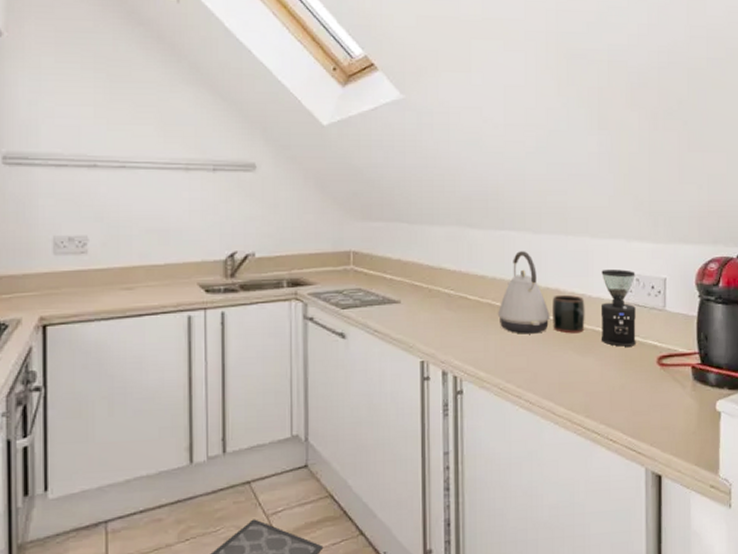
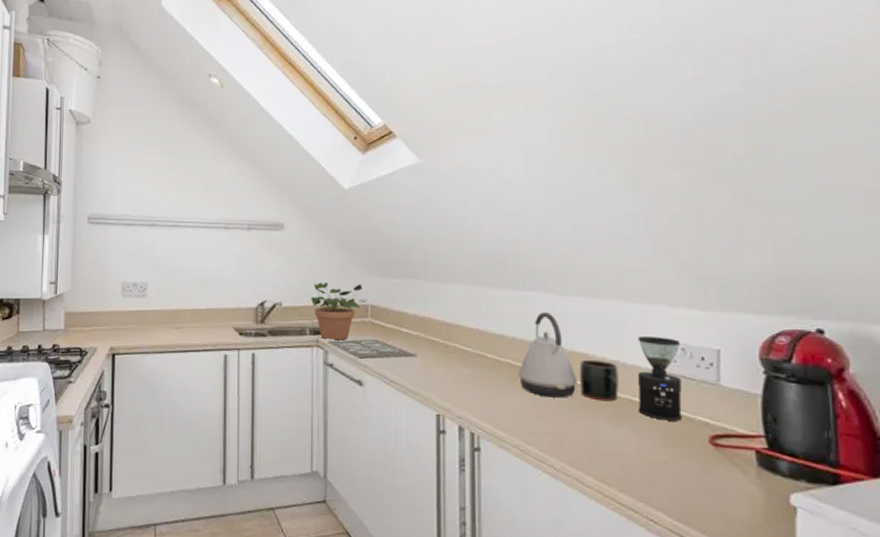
potted plant: none [287,229,350,292] -> present [310,283,368,340]

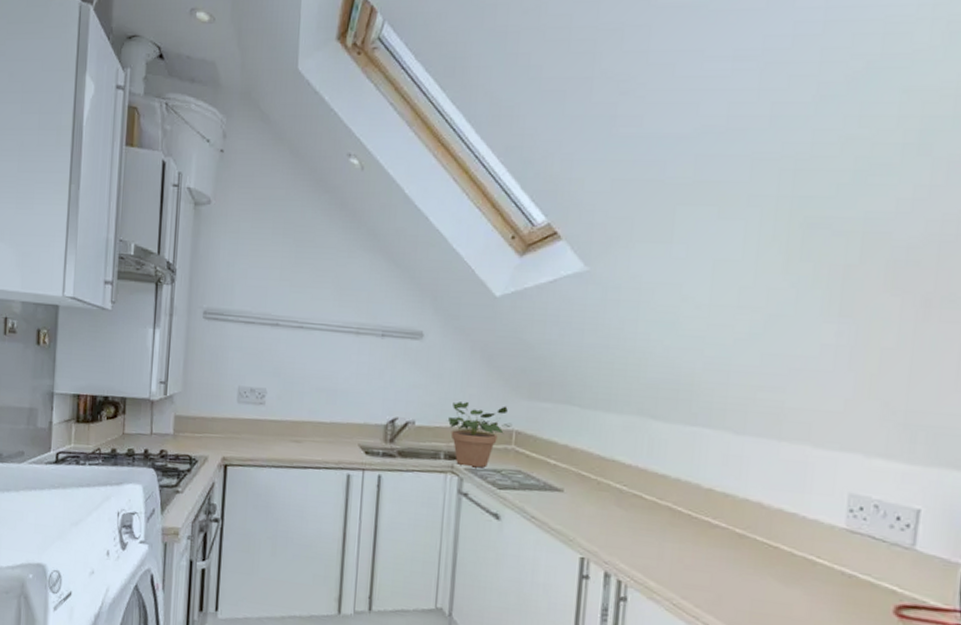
kettle: present [517,312,577,398] -> none [677,452,747,550]
mug: present [579,359,619,402] -> none [748,509,797,559]
coffee grinder: present [637,337,682,421] -> none [814,488,874,587]

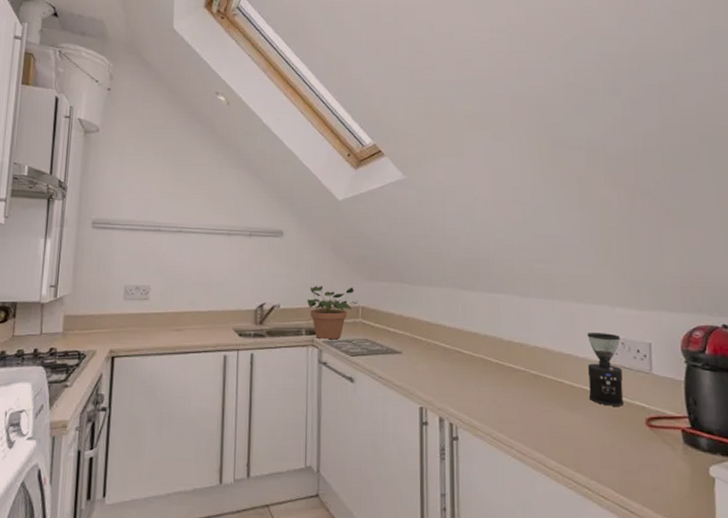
coffee grinder: none [814,488,874,587] -> present [587,333,624,406]

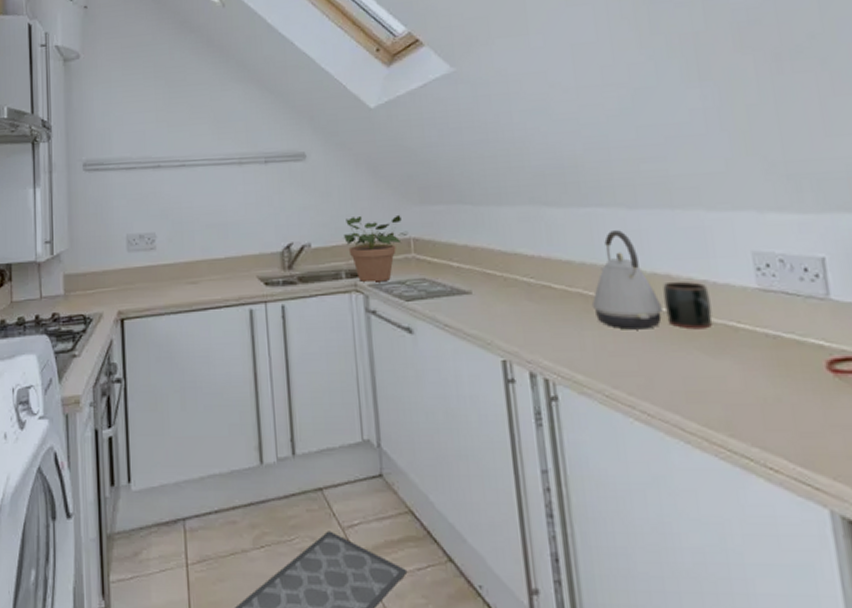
kettle: none [489,312,539,389] -> present [591,230,663,330]
mug: none [540,353,573,391] -> present [662,281,713,329]
coffee grinder: present [587,333,624,406] -> none [727,248,791,347]

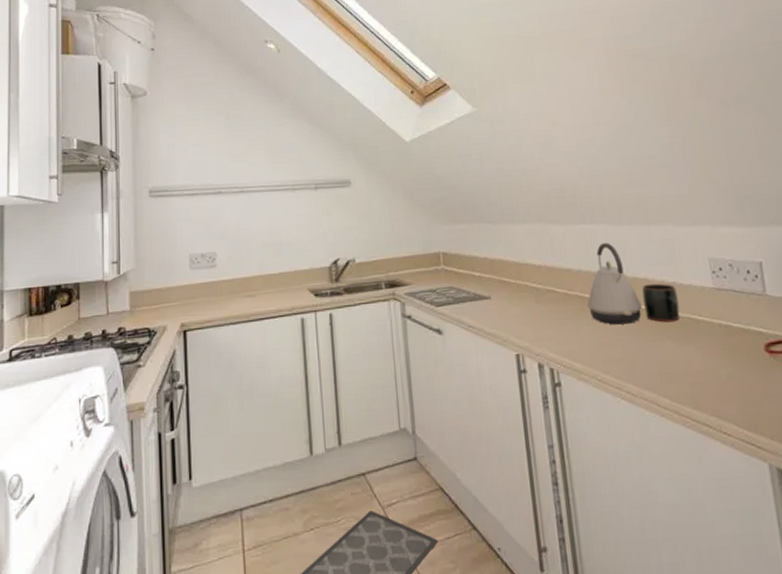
potted plant: present [343,214,409,283] -> none [383,232,439,292]

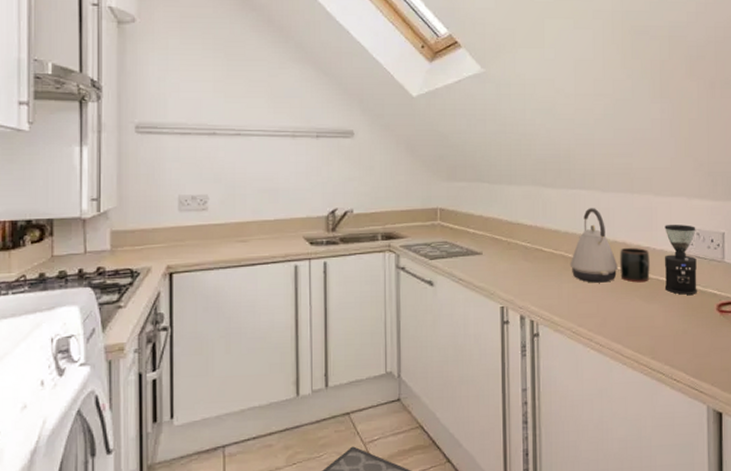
coffee grinder: none [690,255,738,335] -> present [664,225,697,295]

